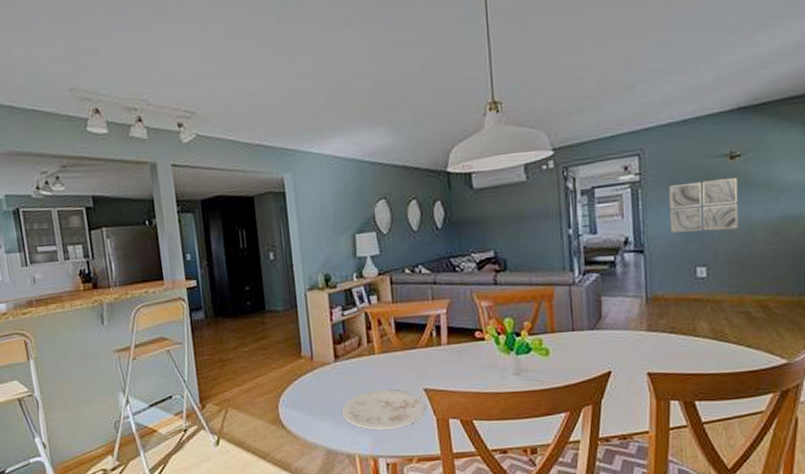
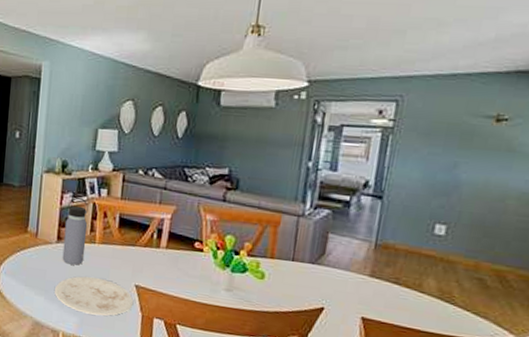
water bottle: none [339,309,367,382] -> present [62,197,89,266]
wall art: present [669,178,739,233] -> none [414,137,499,193]

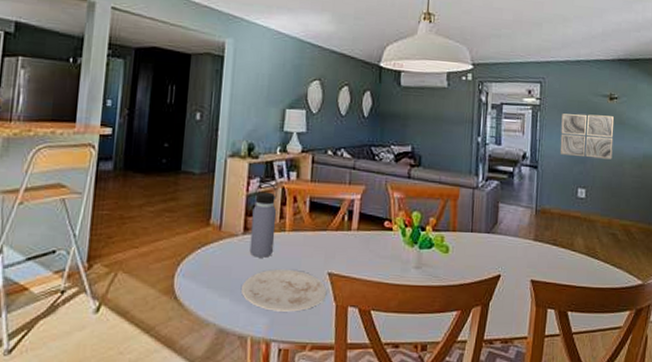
wall art: none [414,137,499,193] -> present [559,113,614,160]

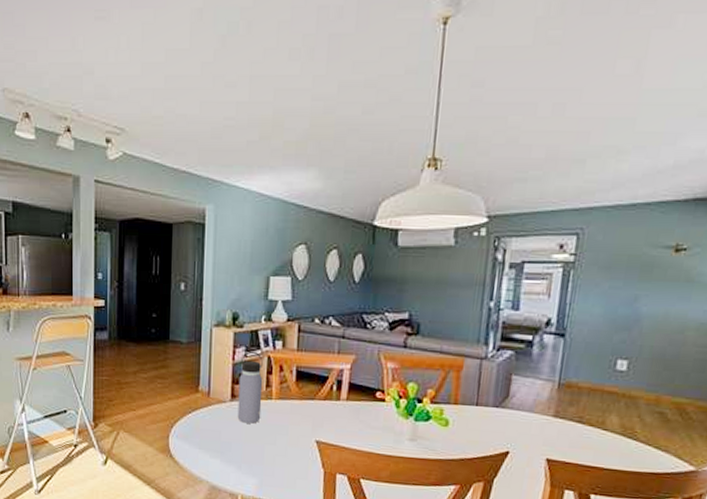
plate: present [241,269,327,312] -> none [231,435,315,476]
wall art: present [559,113,614,160] -> none [596,270,678,326]

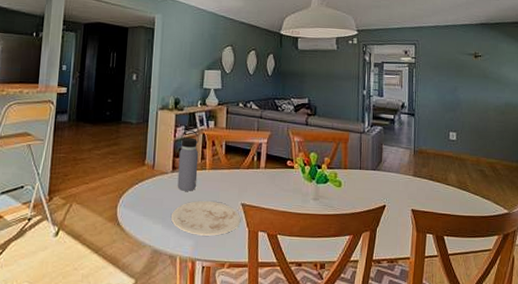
plate: none [231,435,315,476] -> present [171,200,241,236]

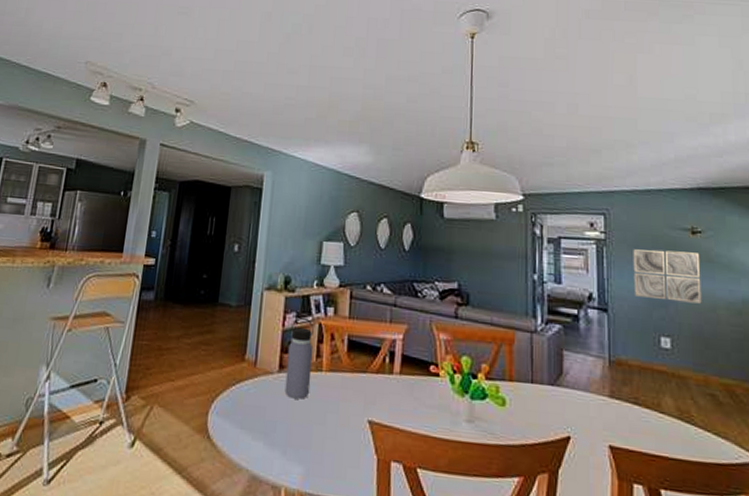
plate: present [171,200,241,236] -> none [276,412,368,463]
wall art: none [433,70,479,108] -> present [633,249,702,304]

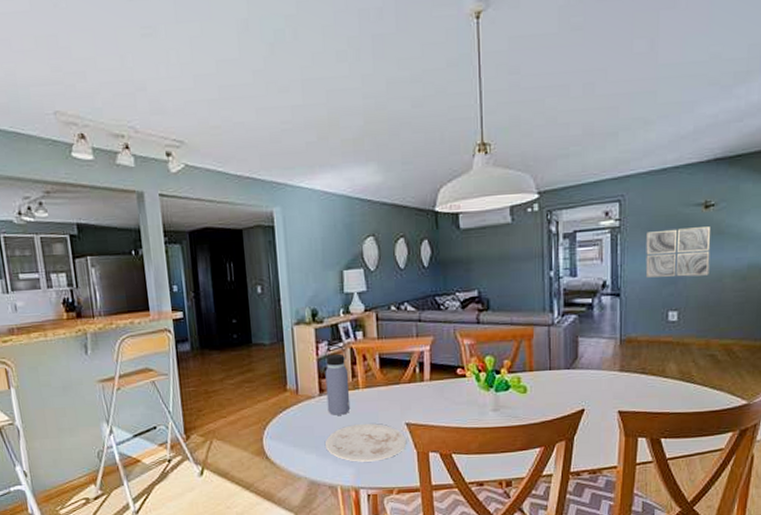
plate: none [276,412,368,463] -> present [325,423,407,462]

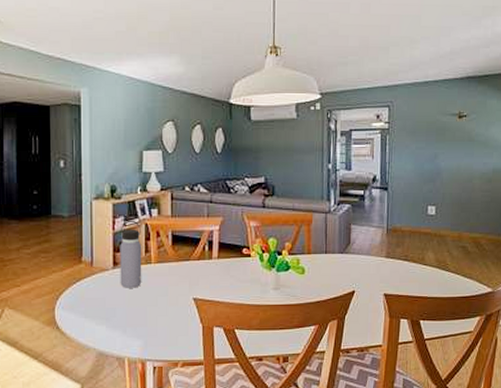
plate: present [325,423,407,462] -> none [116,297,194,335]
wall art: present [645,227,711,278] -> none [409,134,463,176]

